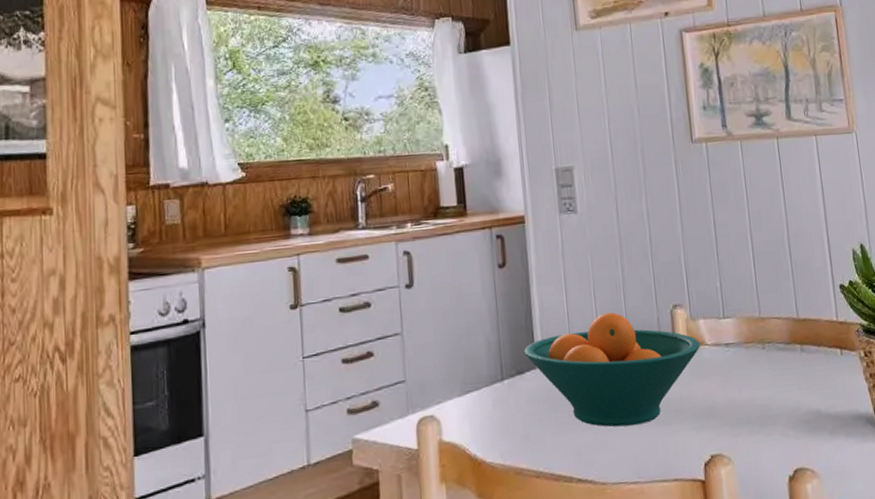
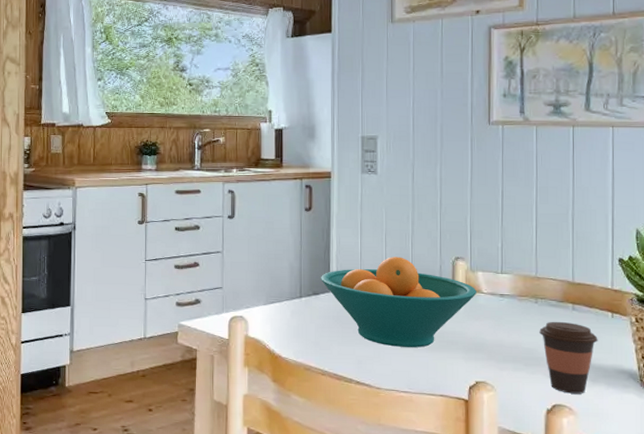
coffee cup: none [770,367,831,453] -> present [539,321,598,394]

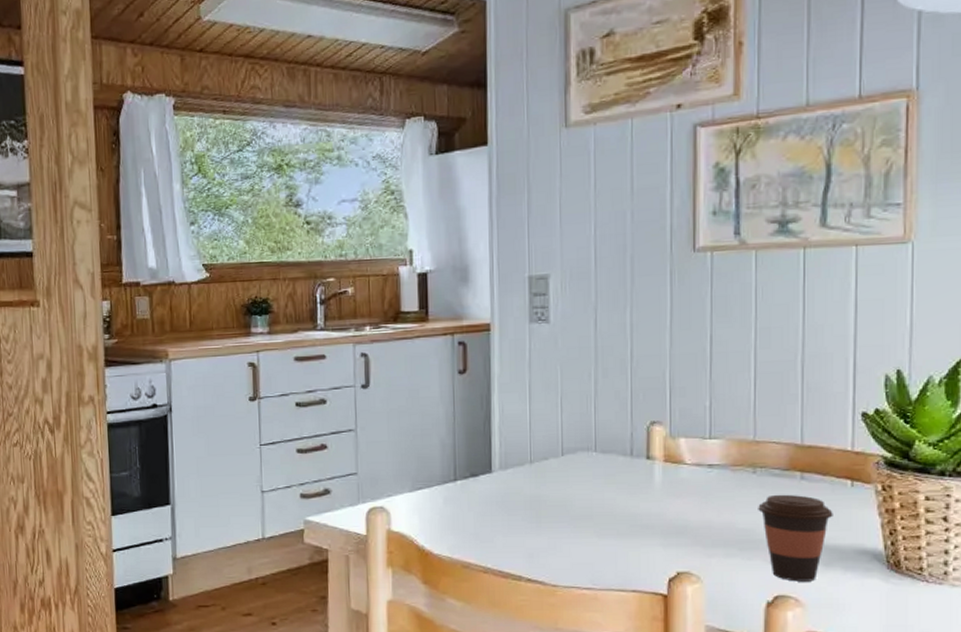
fruit bowl: present [321,257,476,348] -> none [480,424,678,535]

